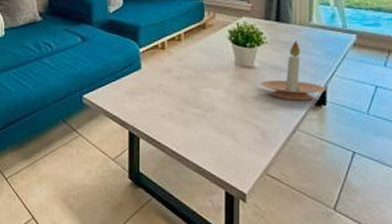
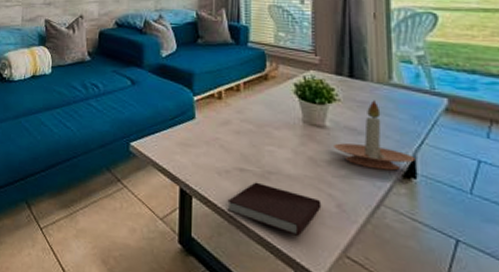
notebook: none [170,120,249,162] -> present [227,182,322,236]

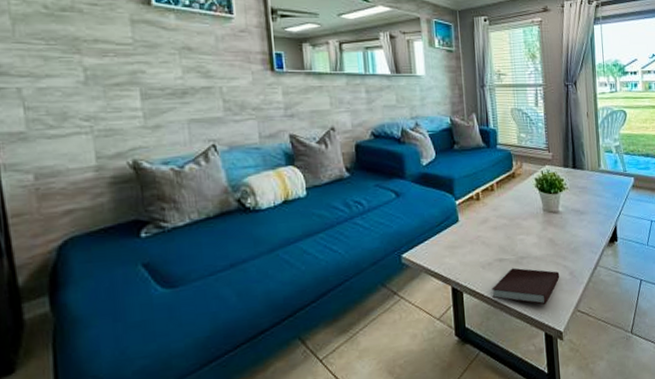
candle holder: present [334,100,415,171] -> none [565,185,616,240]

